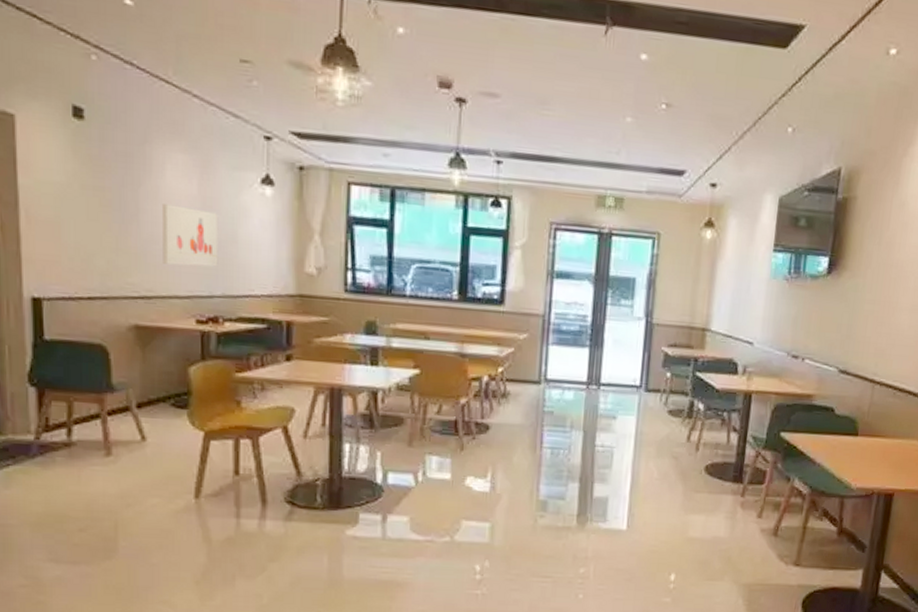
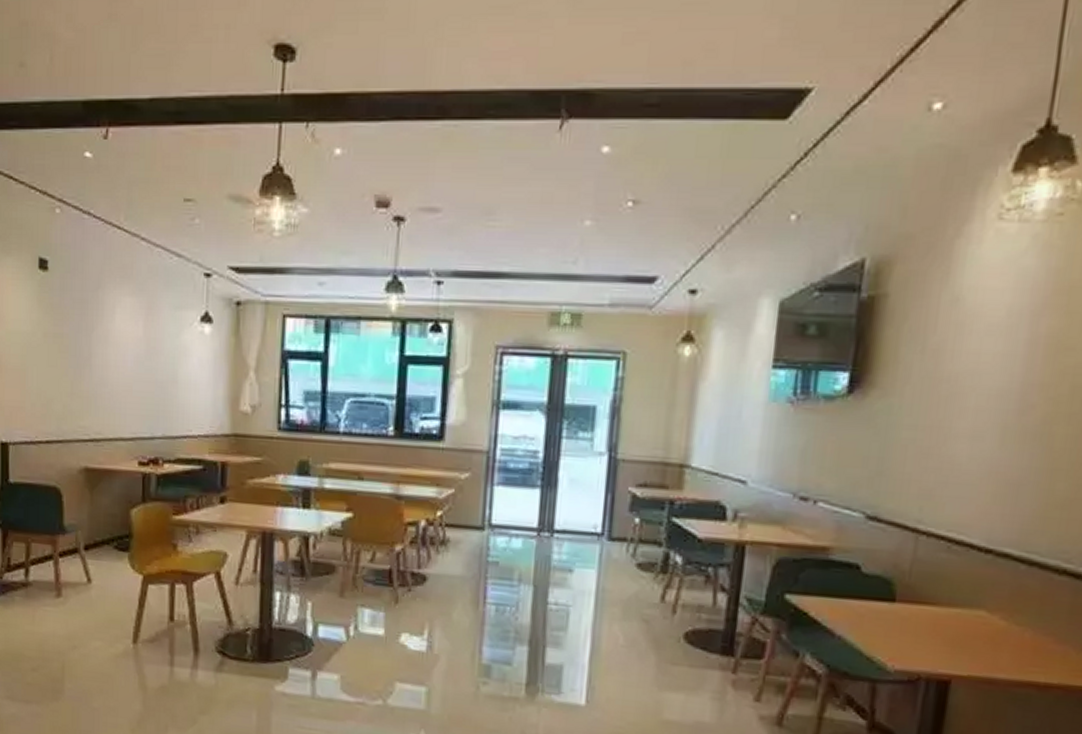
wall art: present [163,204,219,267] -> none [110,347,161,408]

